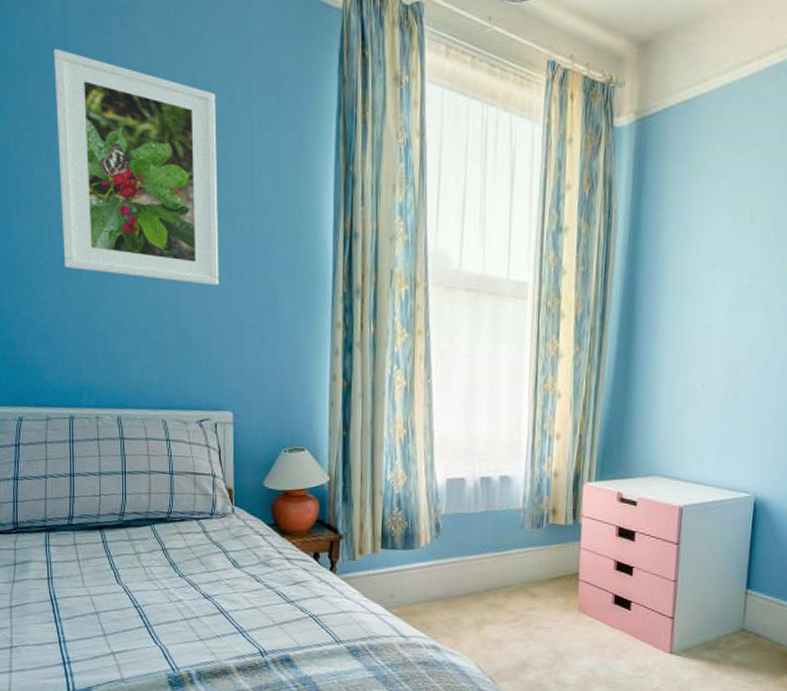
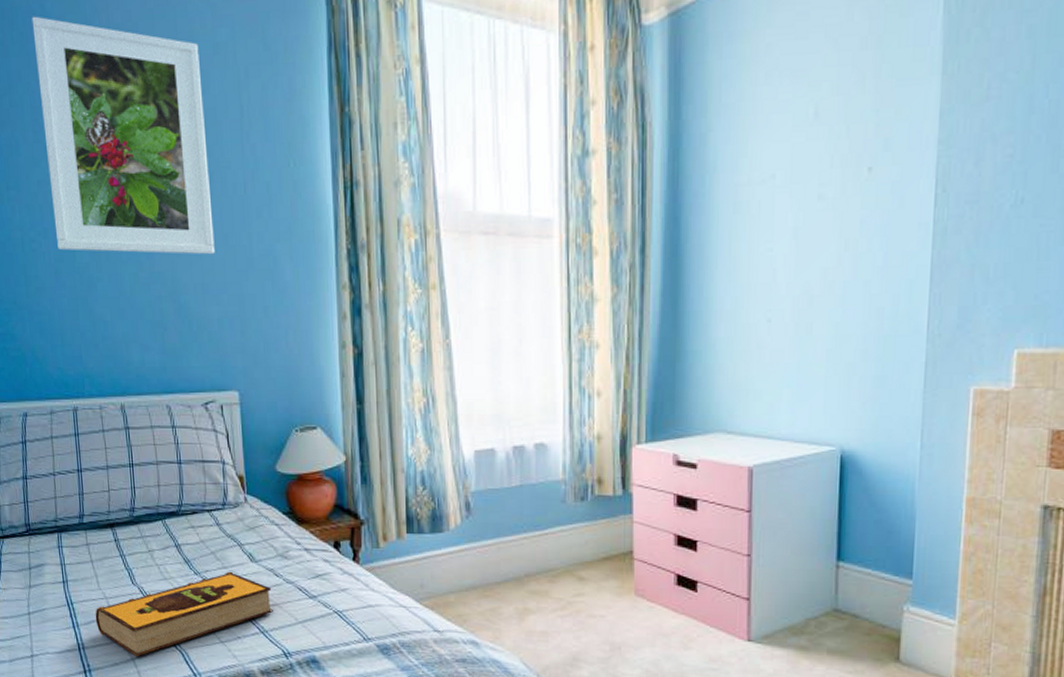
hardback book: none [78,575,253,651] -> present [95,571,273,656]

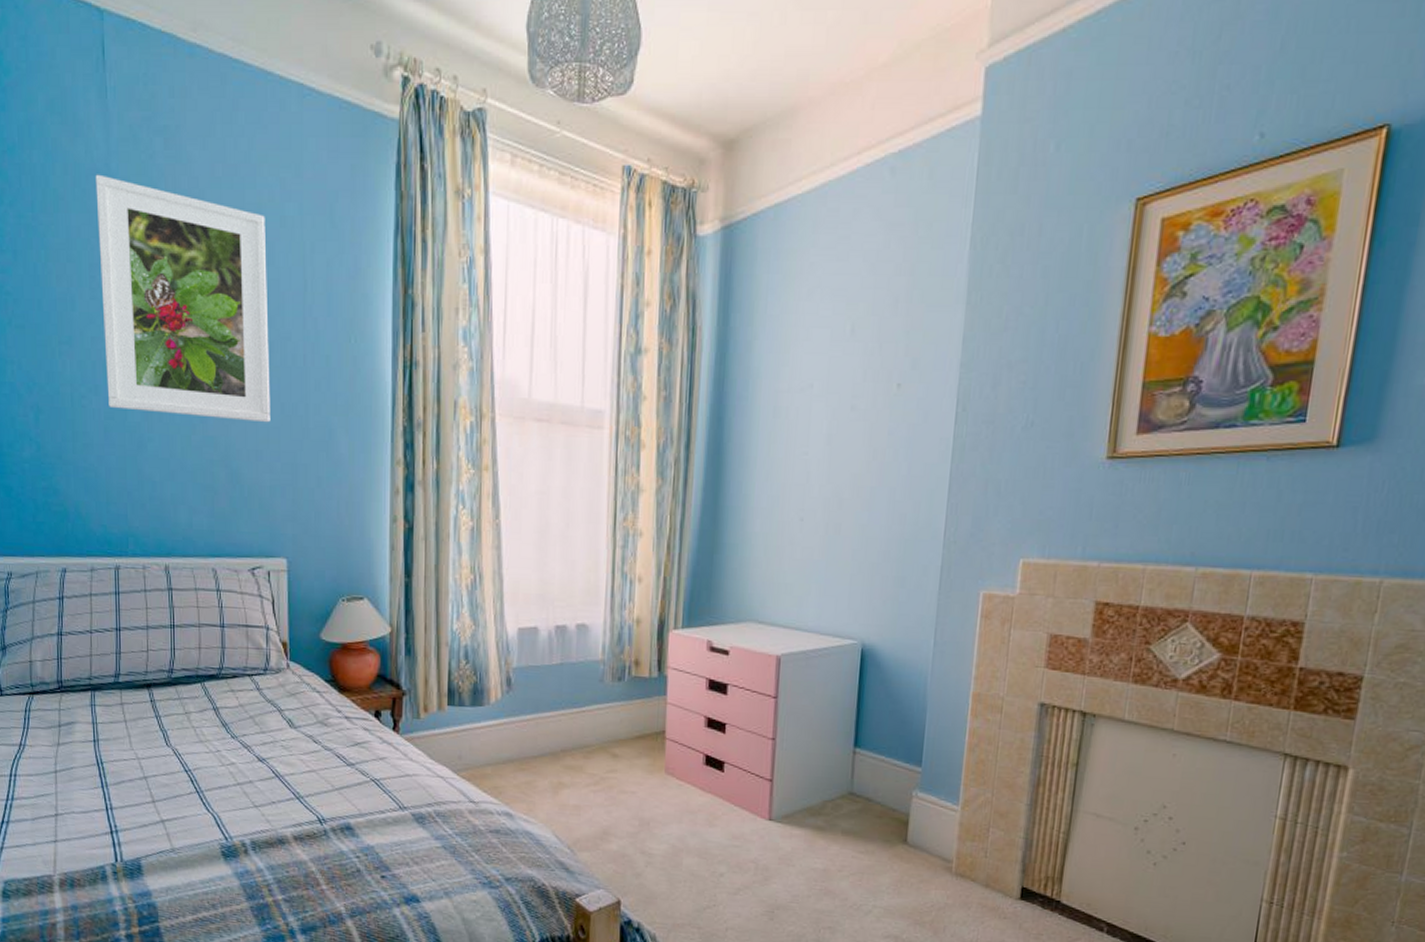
hardback book: present [95,571,273,656] -> none [125,736,310,818]

